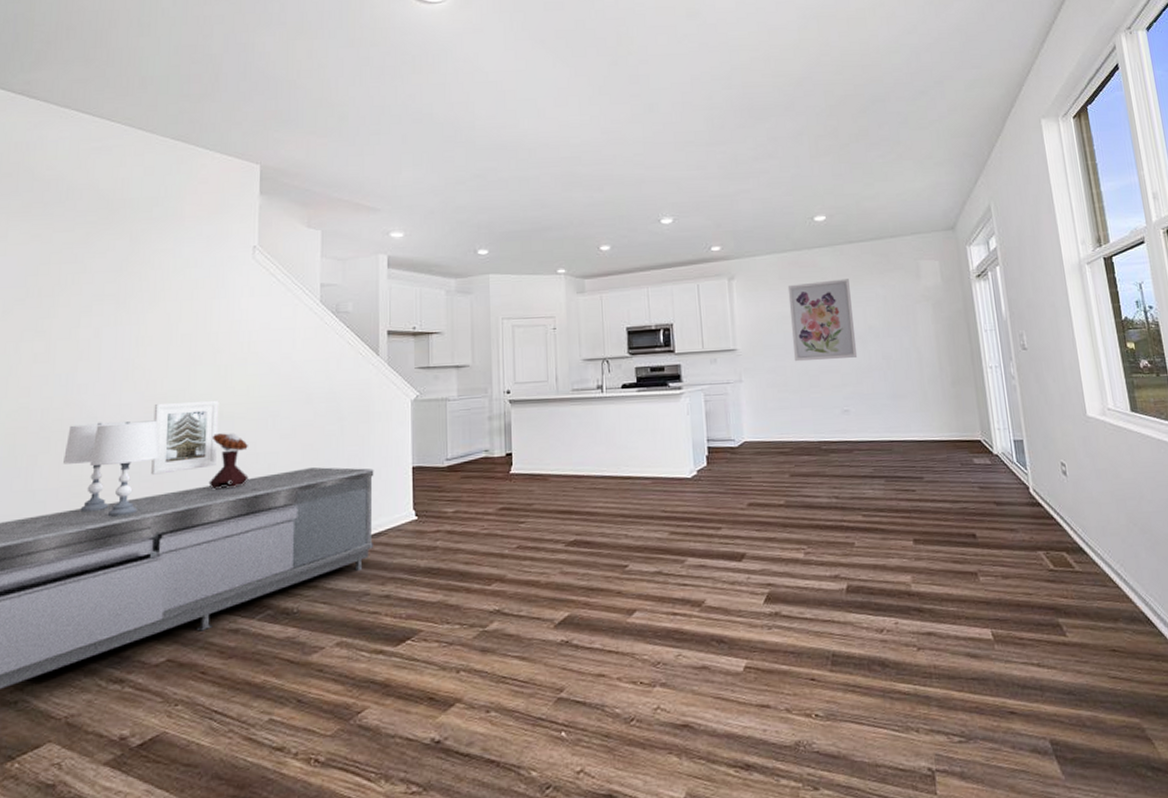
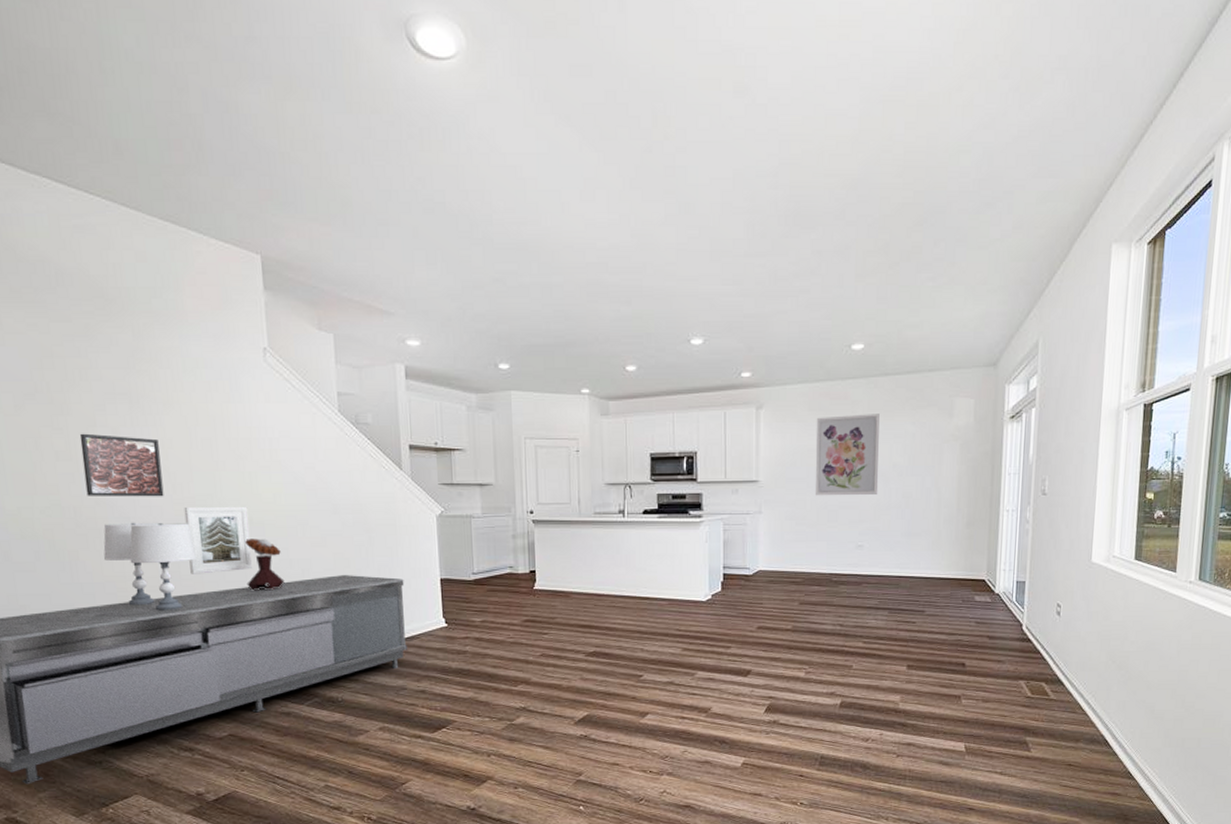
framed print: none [57,334,139,398] -> present [79,433,164,497]

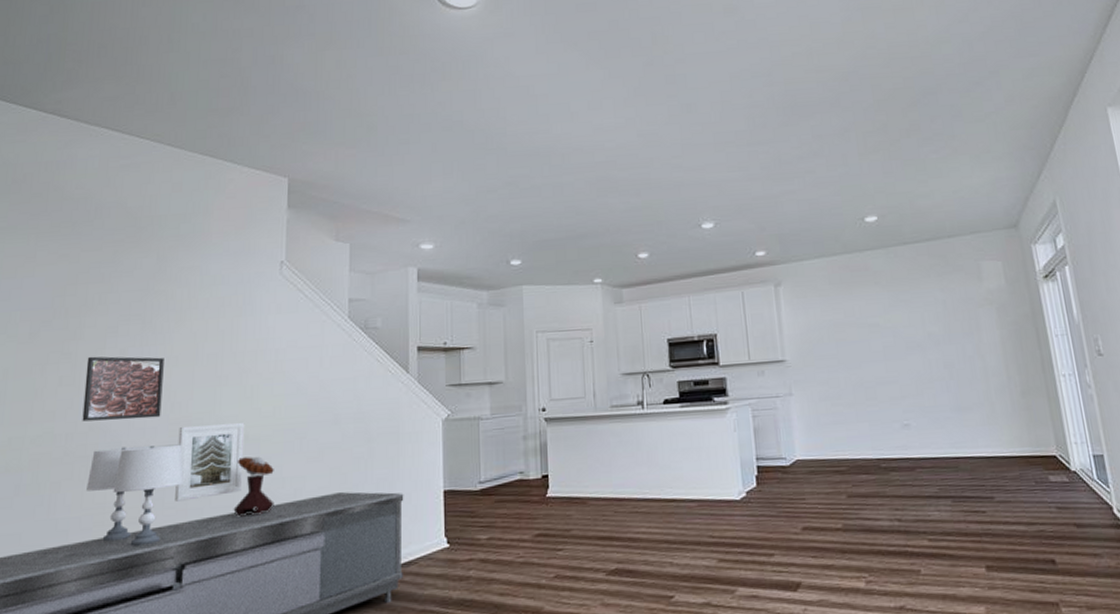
wall art: present [815,414,880,496] -> none [838,283,917,373]

